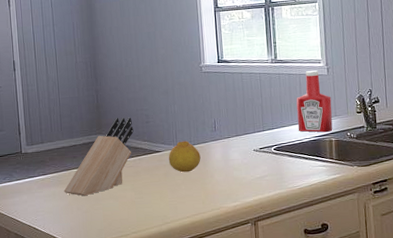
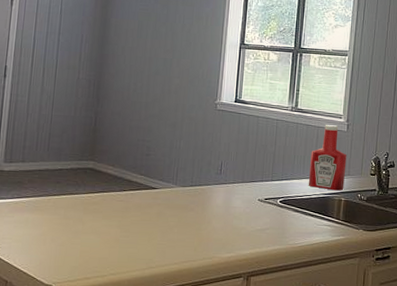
knife block: present [64,117,134,196] -> none [39,145,131,227]
fruit: present [168,140,201,173] -> none [164,180,201,215]

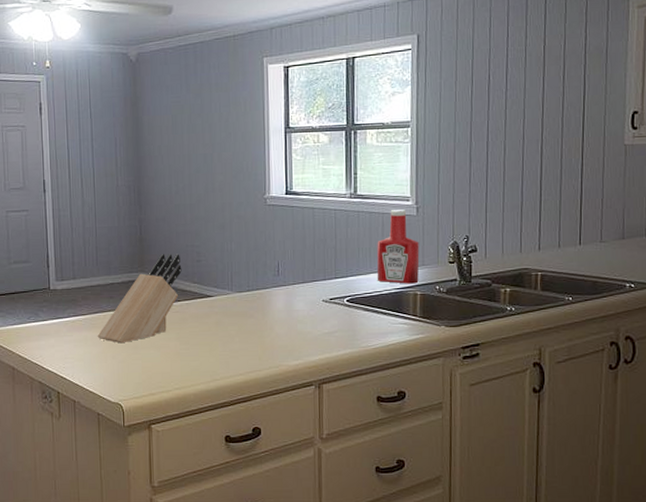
knife block: none [39,145,131,227] -> present [97,254,182,344]

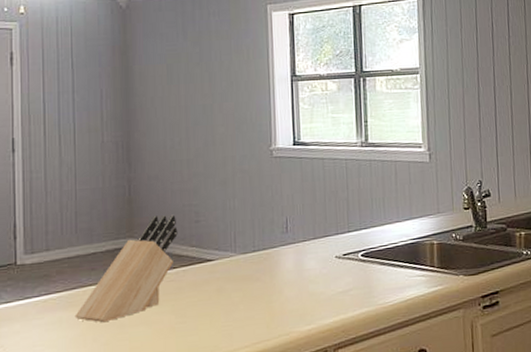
ketchup bottle: present [377,210,420,284] -> none [390,156,435,234]

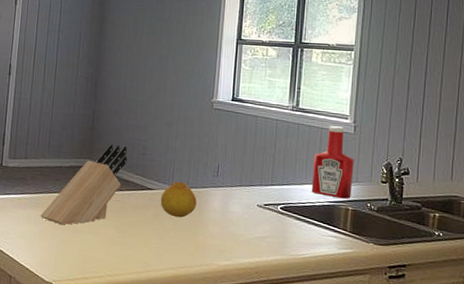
fruit: none [223,245,267,288] -> present [160,181,197,218]
ketchup bottle: none [390,156,435,234] -> present [311,126,354,199]

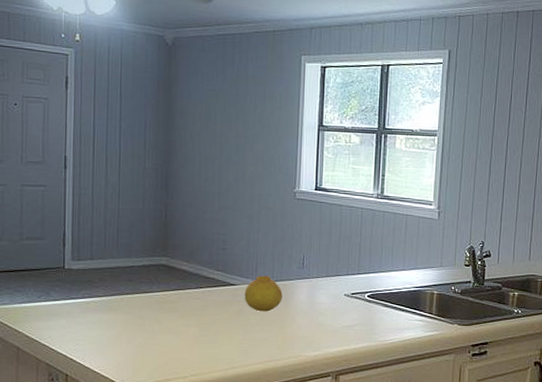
knife block: present [40,144,127,225] -> none [113,240,206,328]
ketchup bottle: present [311,126,354,199] -> none [397,213,439,284]

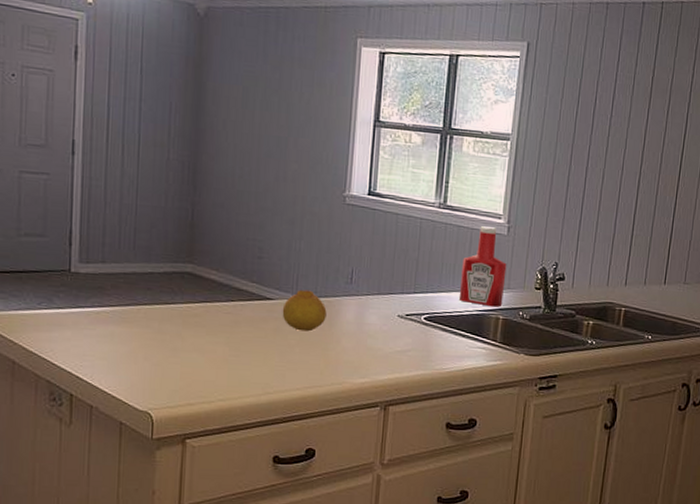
ketchup bottle: none [397,213,439,284] -> present [458,226,507,307]

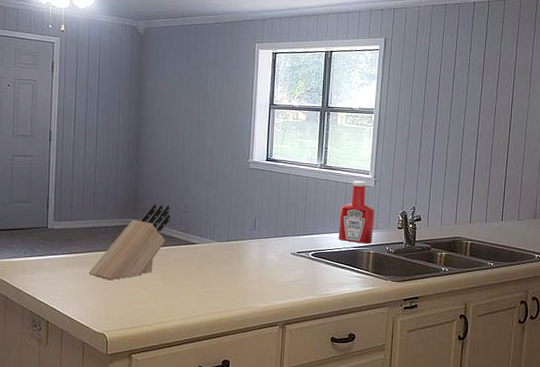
knife block: none [127,245,239,344] -> present [88,204,170,281]
fruit: present [282,289,327,332] -> none [203,235,237,268]

